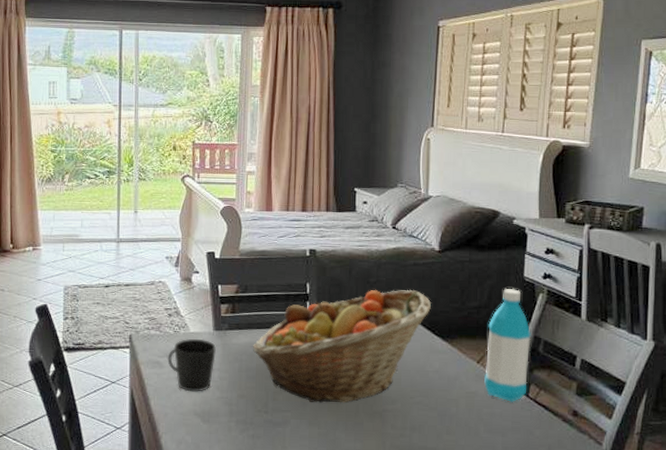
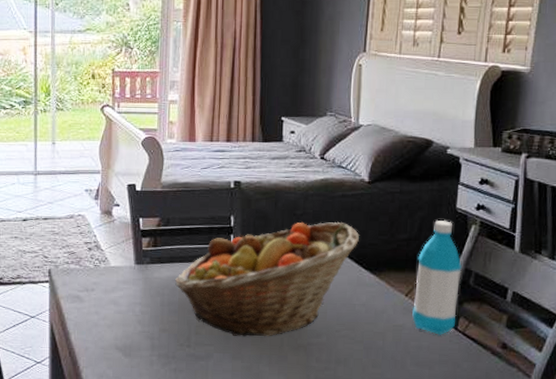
cup: present [167,338,216,392] -> none [88,273,137,326]

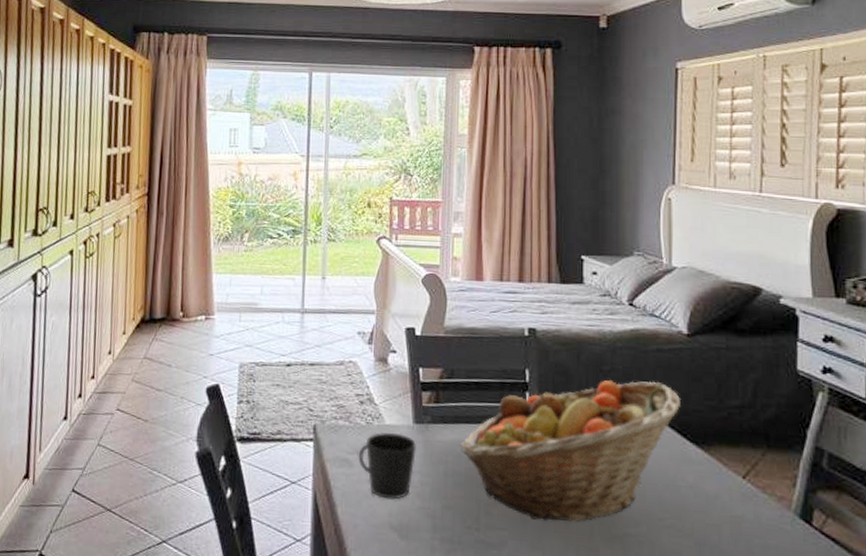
cup: none [88,273,137,326] -> present [358,433,416,500]
water bottle: present [412,219,462,335] -> none [753,384,811,532]

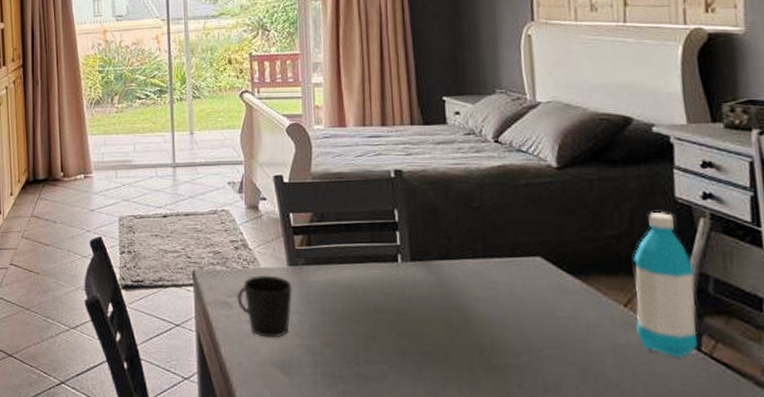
fruit basket: present [461,379,680,523] -> none [335,215,554,355]
water bottle: none [753,384,811,532] -> present [633,211,698,358]

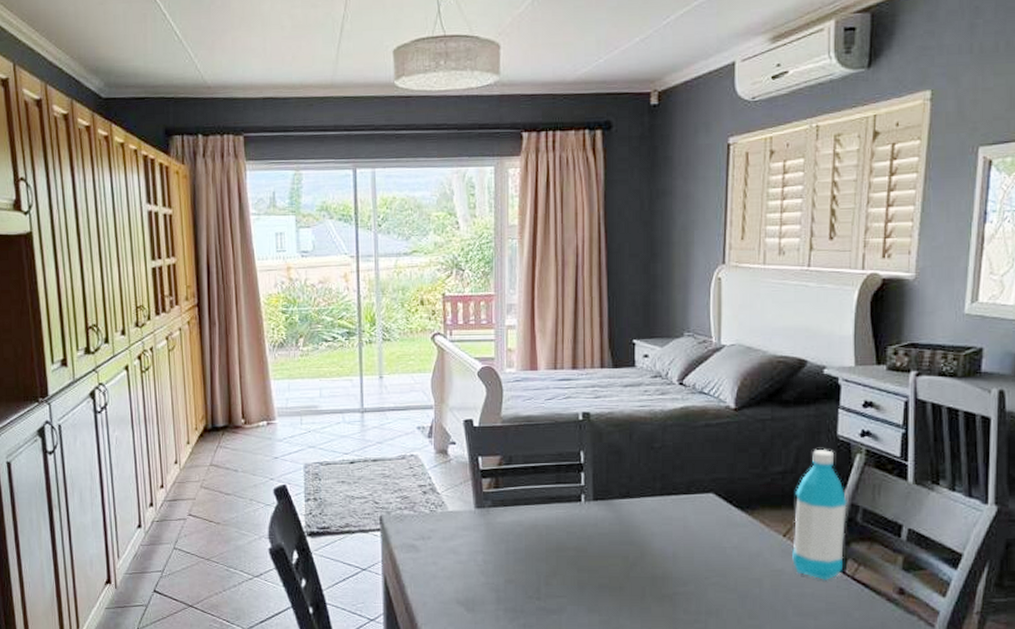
cup: present [237,275,292,338] -> none [424,518,478,578]

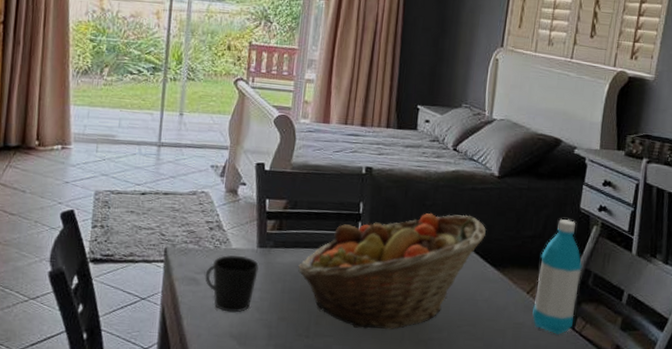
cup: none [424,518,478,578] -> present [205,255,259,313]
fruit basket: none [521,455,727,586] -> present [298,212,486,330]

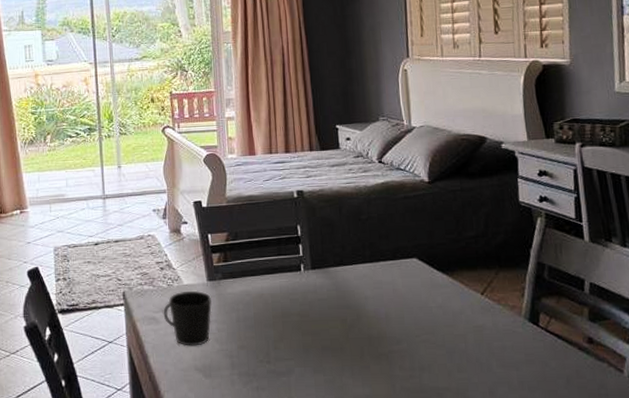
fruit basket: present [298,212,486,330] -> none [249,224,427,348]
water bottle: present [532,219,582,335] -> none [488,214,537,333]

